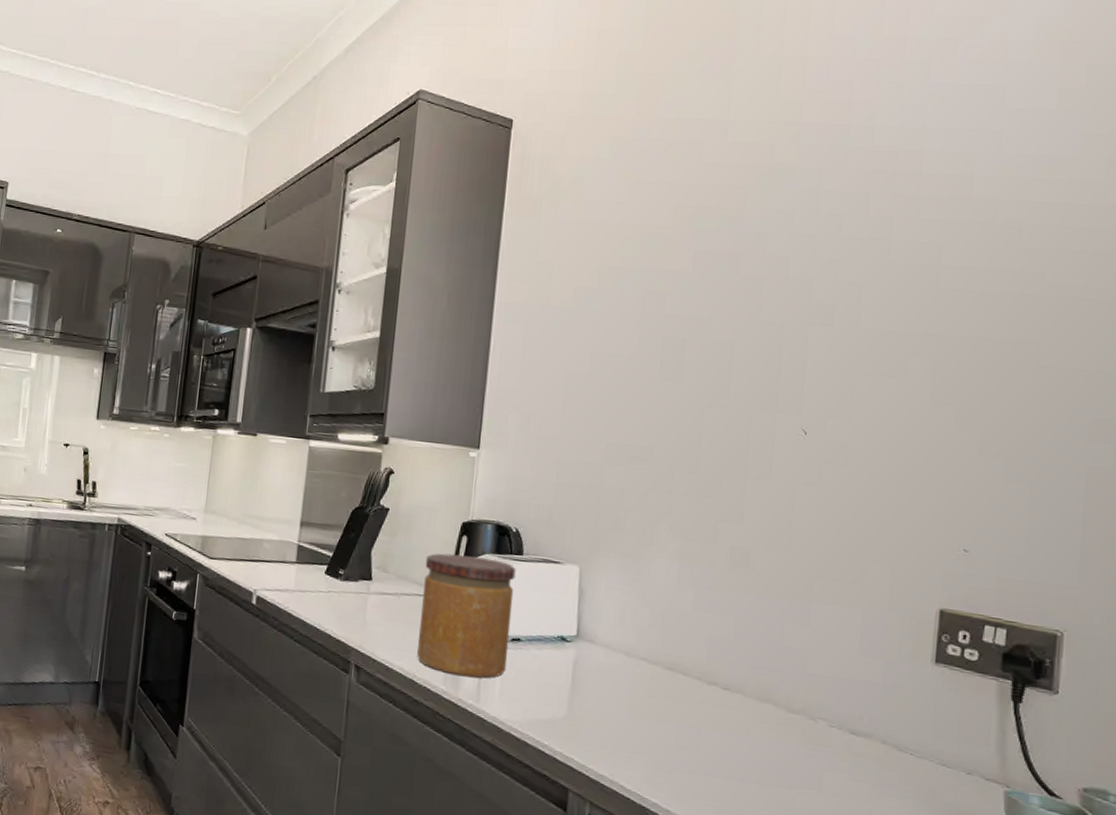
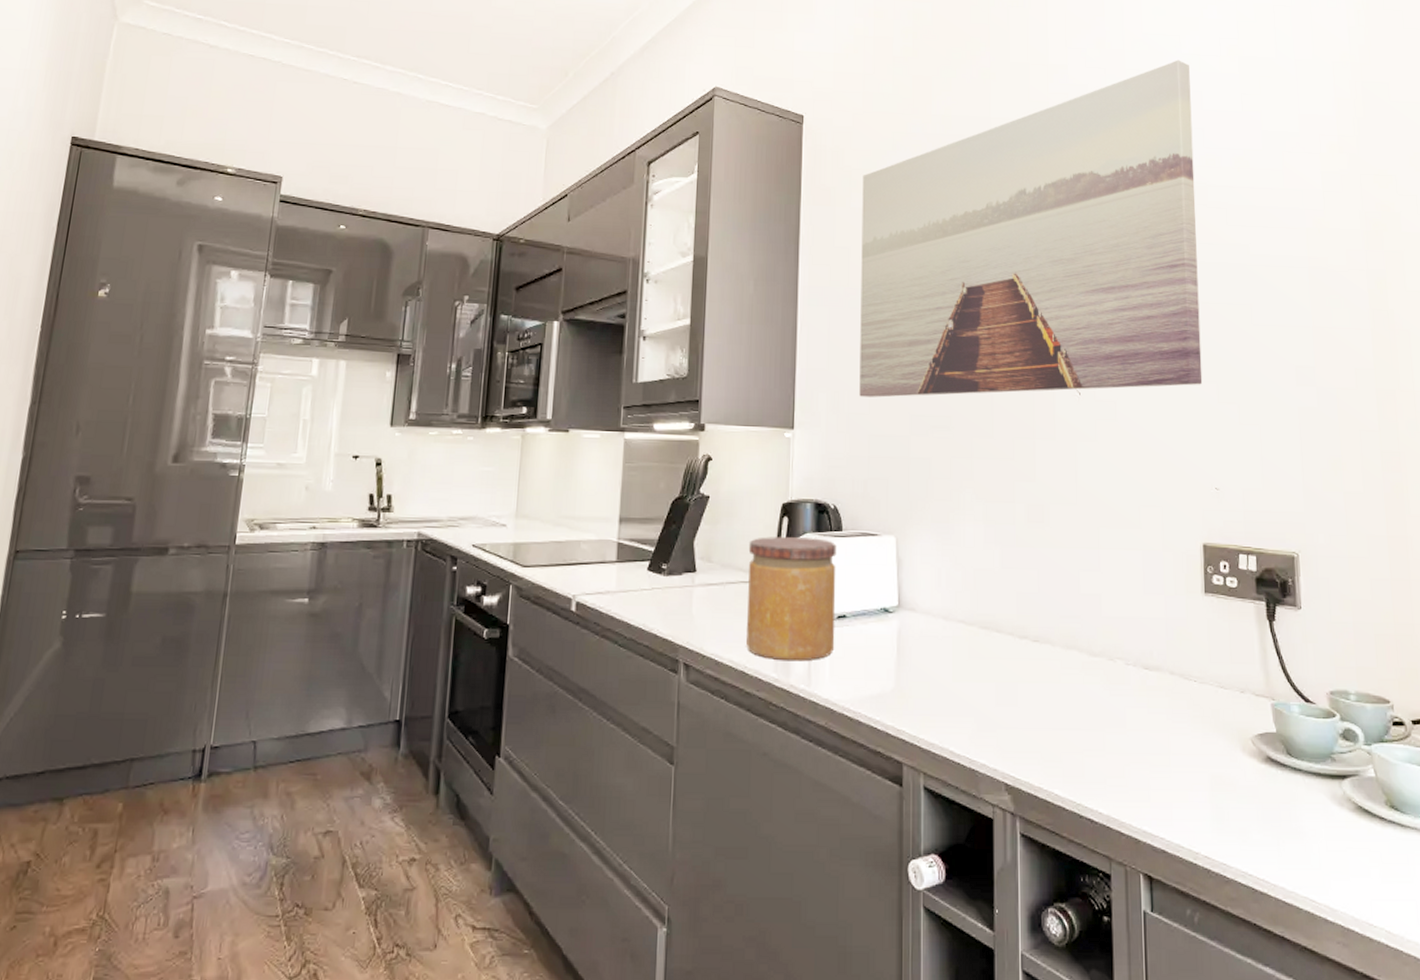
wall art: none [552,47,992,433] -> present [859,59,1203,398]

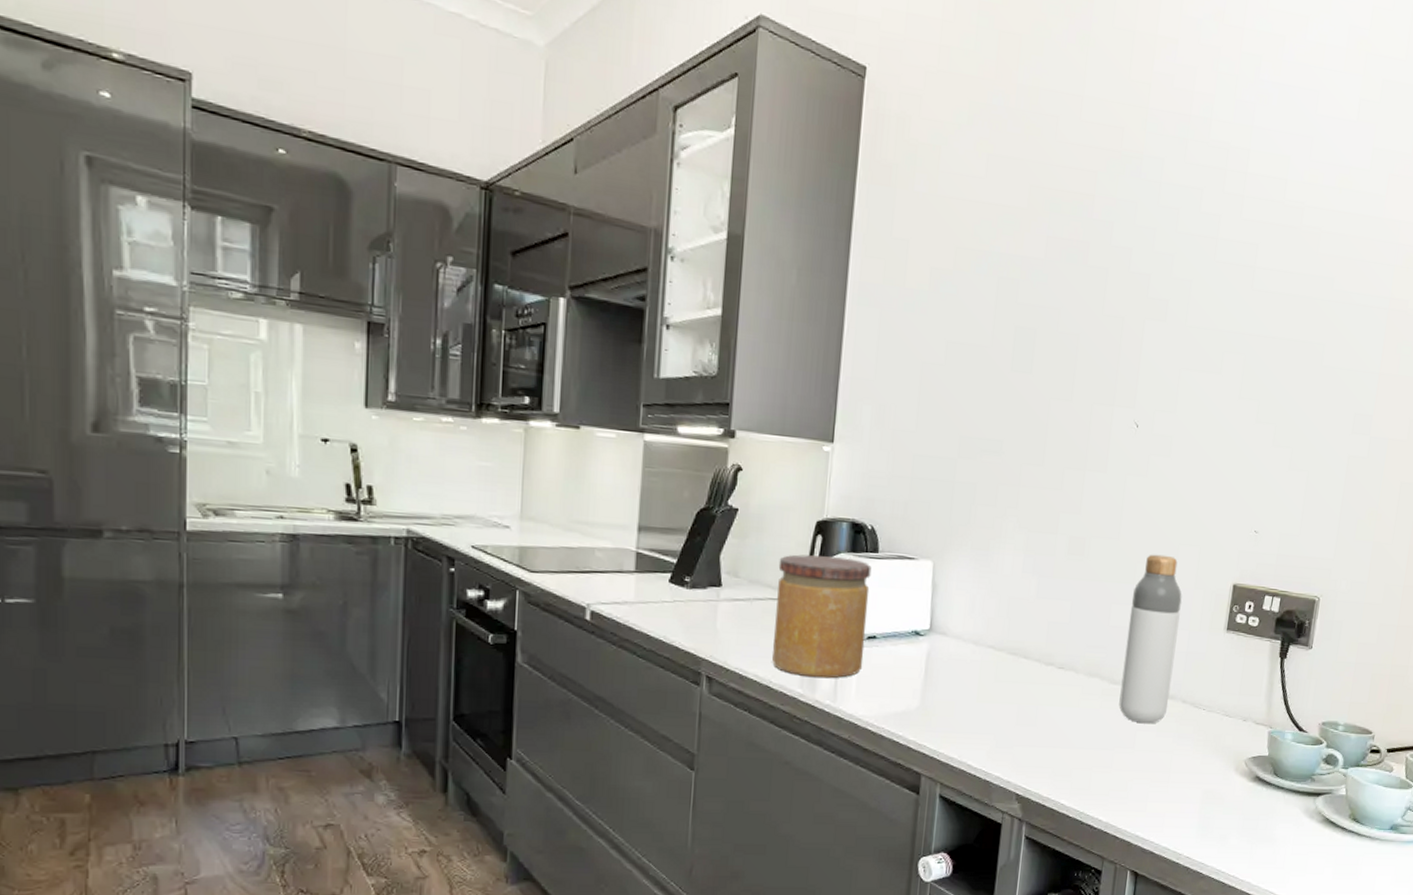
wall art: present [859,59,1203,398] -> none [907,47,1312,426]
bottle: none [1099,517,1156,700] -> present [1119,554,1182,724]

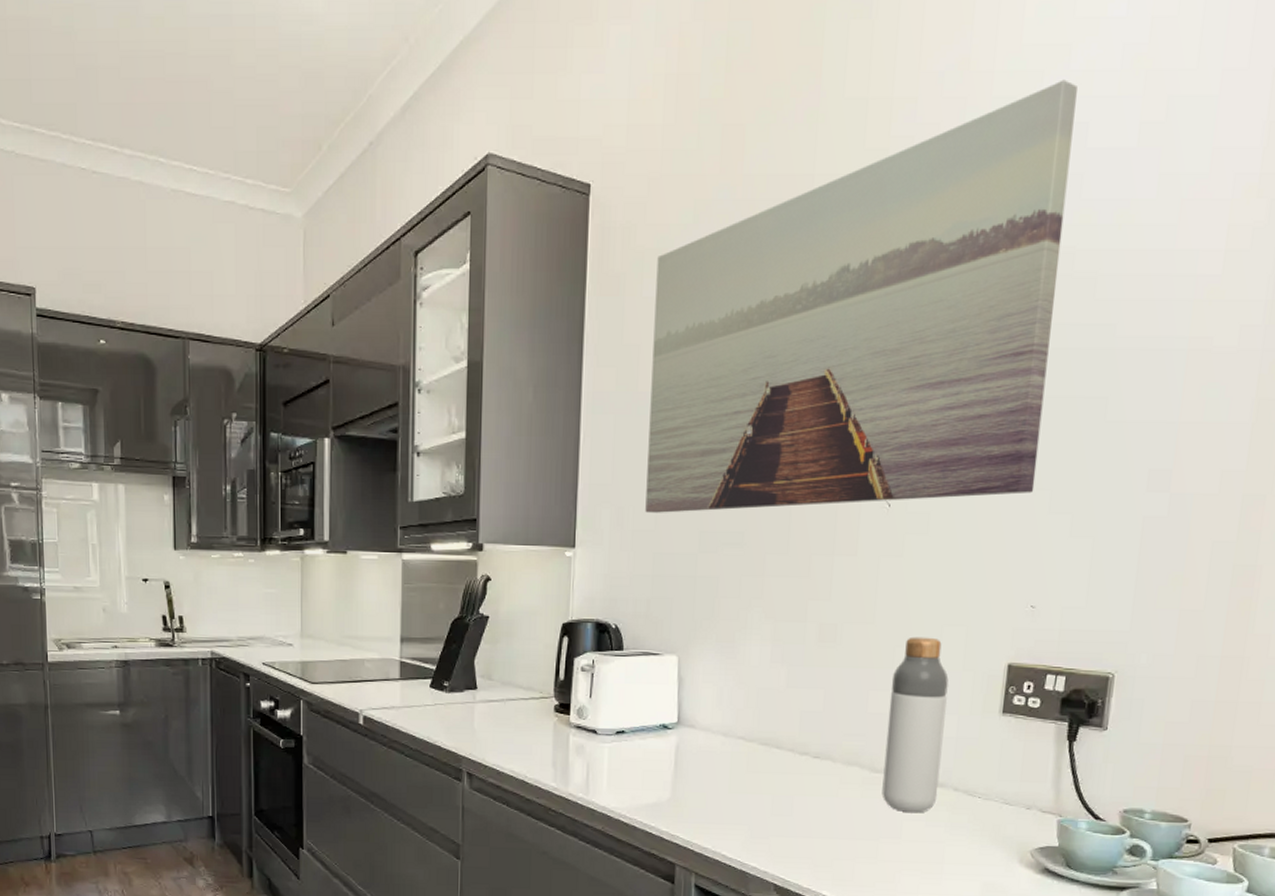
jar: present [772,554,872,679] -> none [527,656,617,773]
wall art: none [907,47,1312,426] -> present [645,79,1077,513]

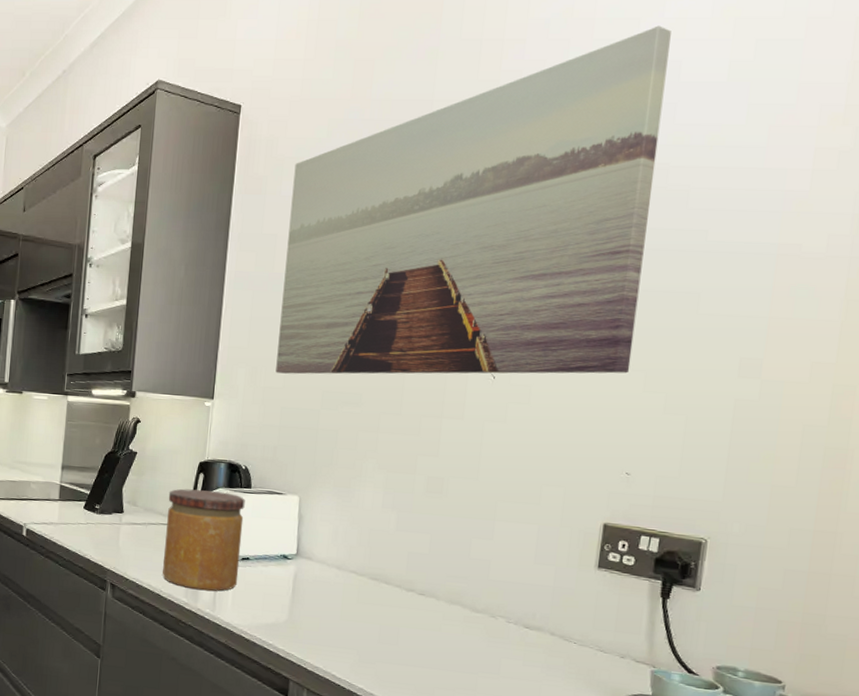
jar: none [527,656,617,773] -> present [163,489,245,591]
bottle: present [882,636,949,813] -> none [482,493,547,653]

